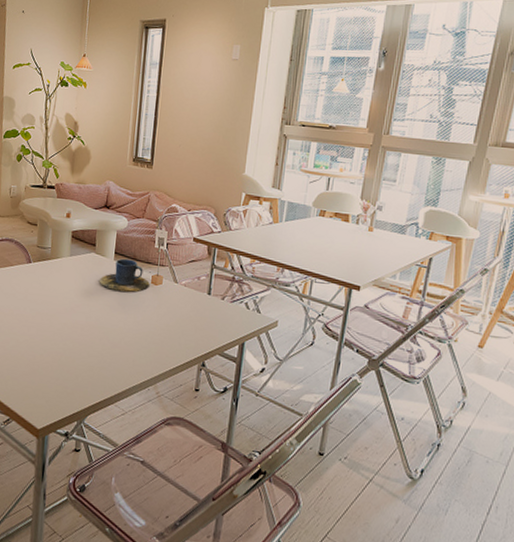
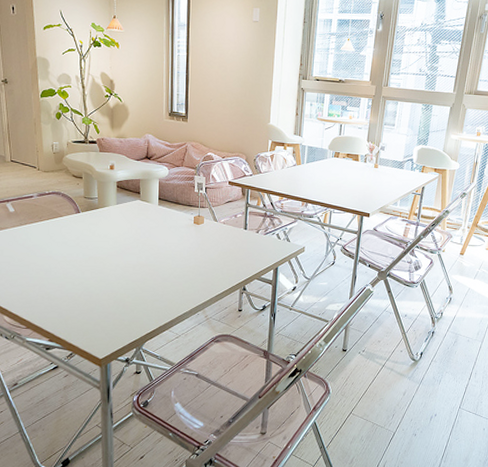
cup: present [99,258,150,292] -> none [146,203,192,232]

